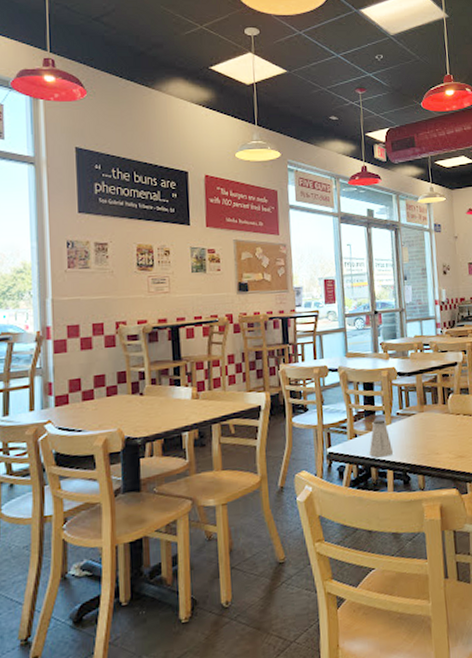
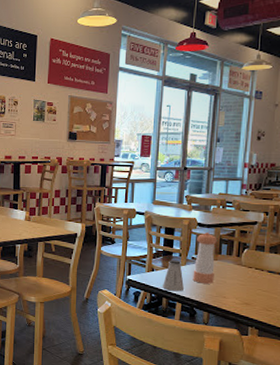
pepper shaker: none [399,382,424,443] -> present [193,233,217,284]

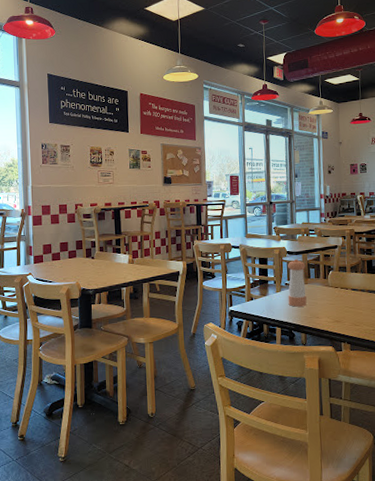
saltshaker: present [163,259,184,292] -> none [262,287,281,317]

